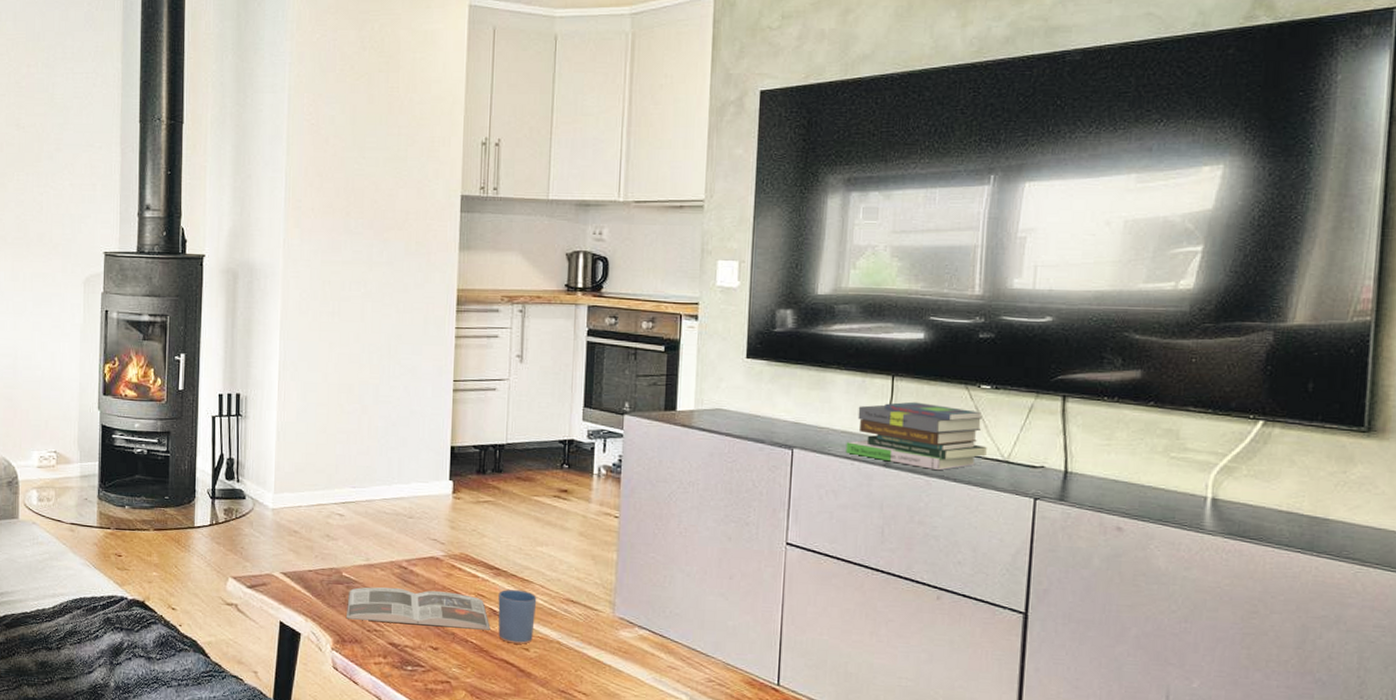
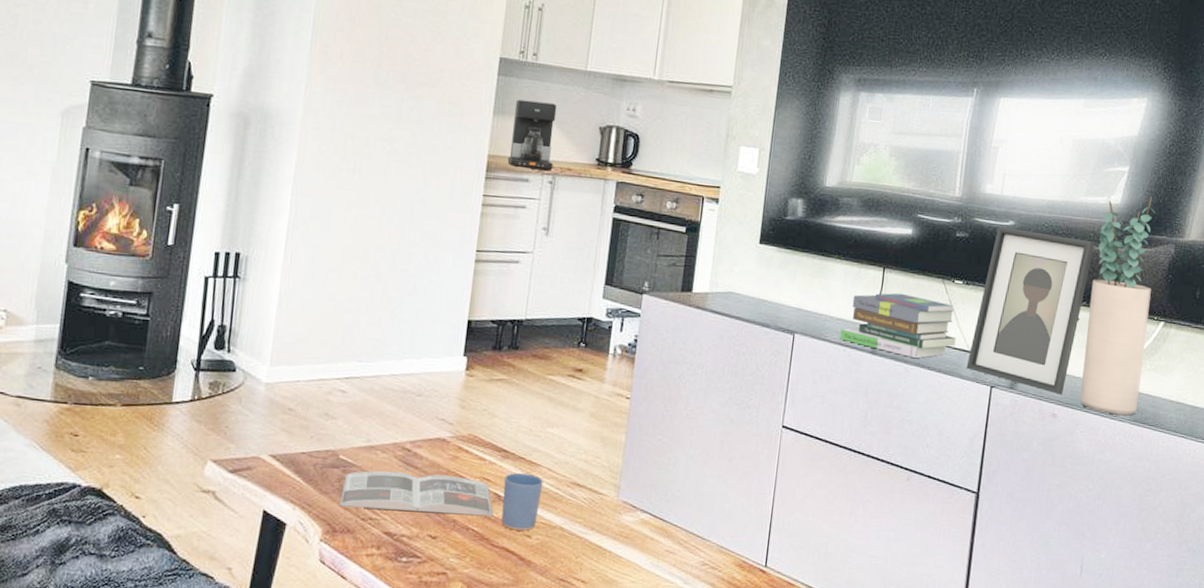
coffee maker: none [476,234,522,300] -> present [507,99,557,171]
picture frame: none [1001,323,1162,507] -> present [966,225,1095,395]
vase: none [1152,277,1244,529] -> present [1079,196,1156,416]

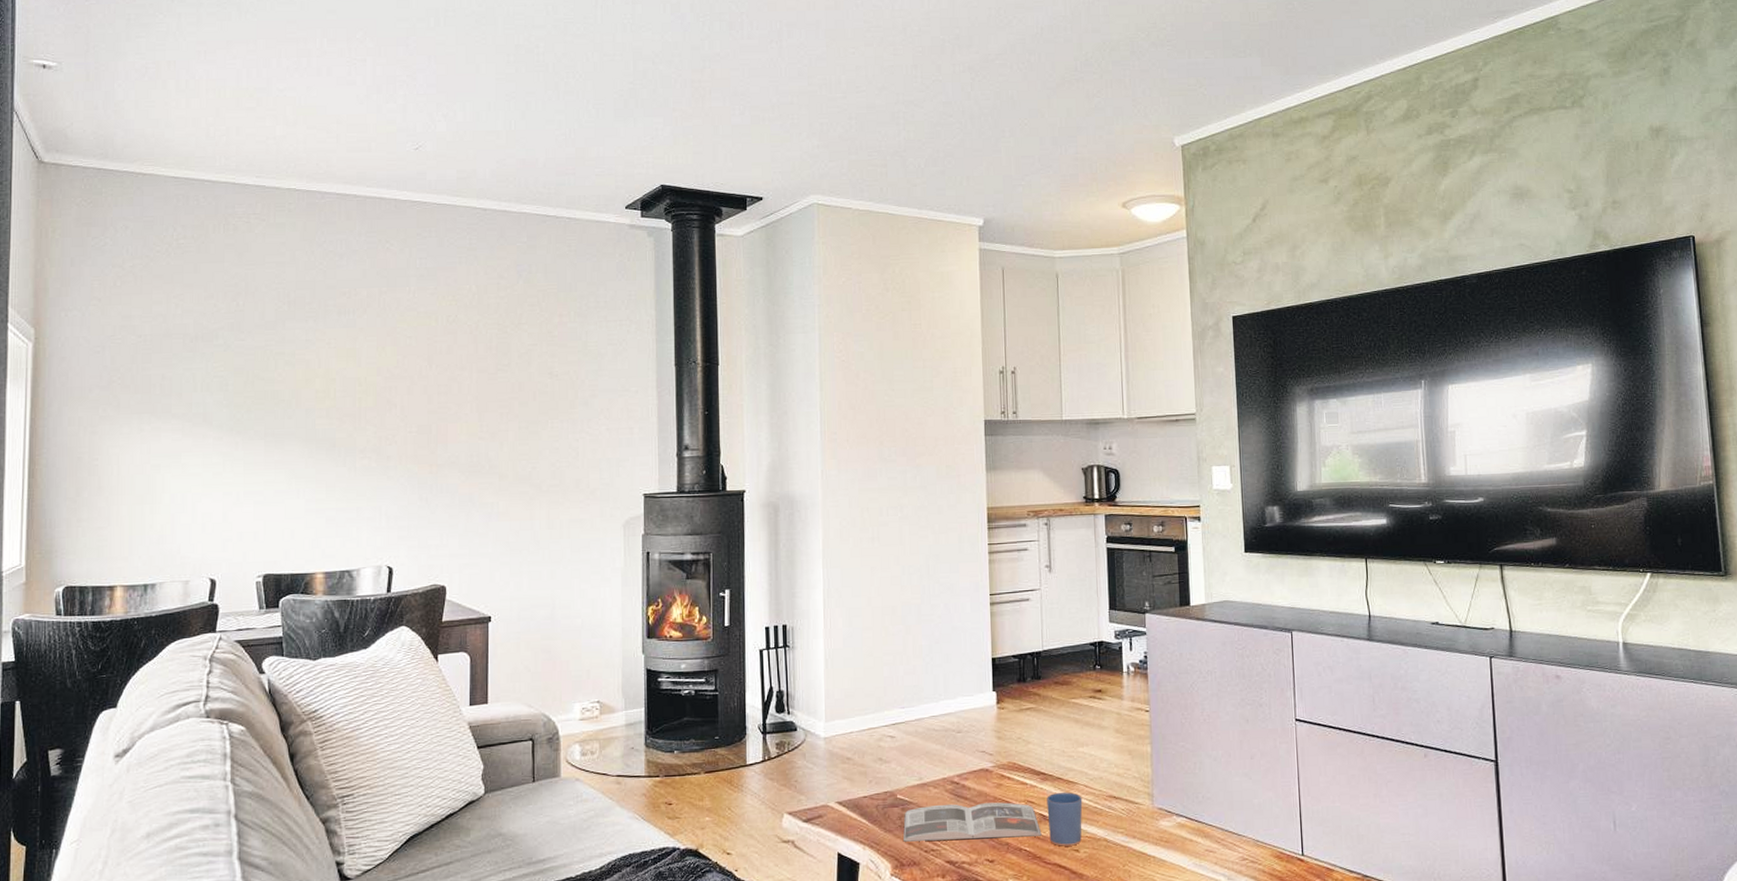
coffee maker: present [507,99,557,171] -> none [1004,453,1046,515]
books: present [839,293,956,359] -> none [1335,580,1448,640]
picture frame: present [966,225,1095,395] -> none [1462,504,1568,657]
vase: present [1079,196,1156,416] -> none [1568,455,1640,669]

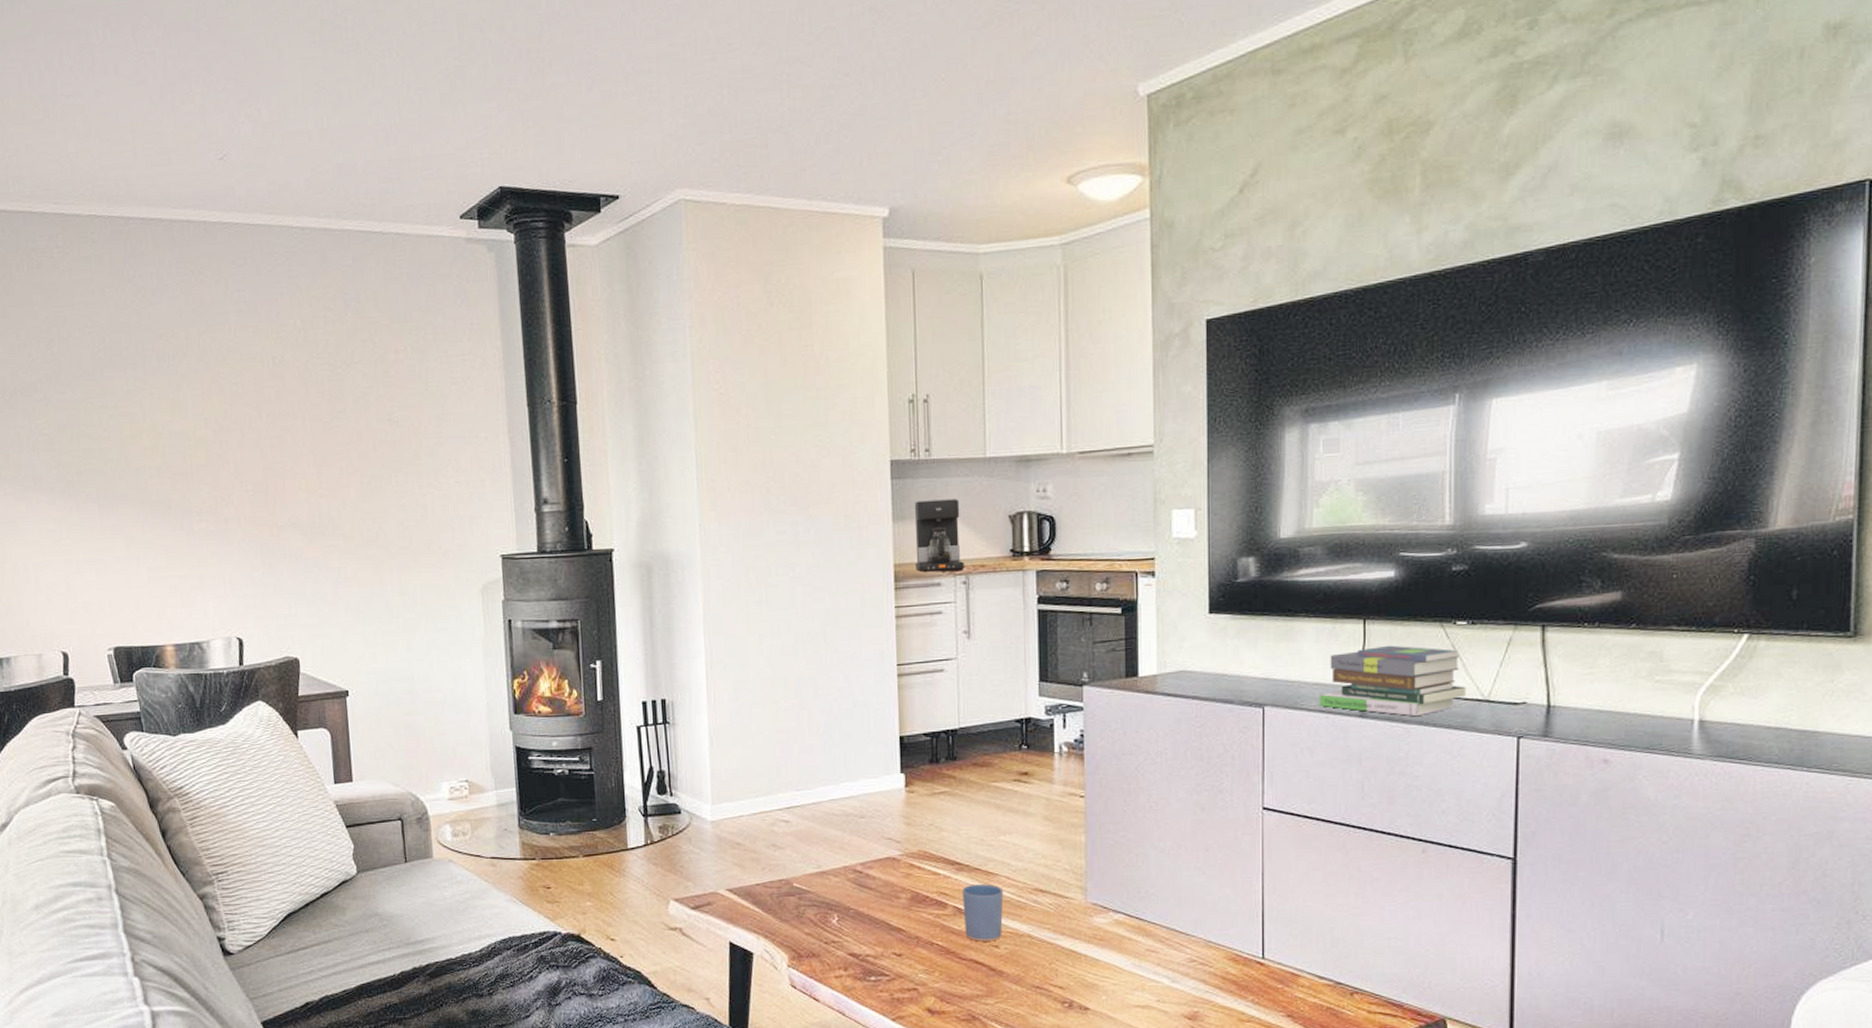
magazine: present [903,802,1042,842] -> none [801,893,956,932]
coffee maker: none [1004,453,1046,515] -> present [914,499,965,573]
books: none [1335,580,1448,640] -> present [1319,645,1466,717]

